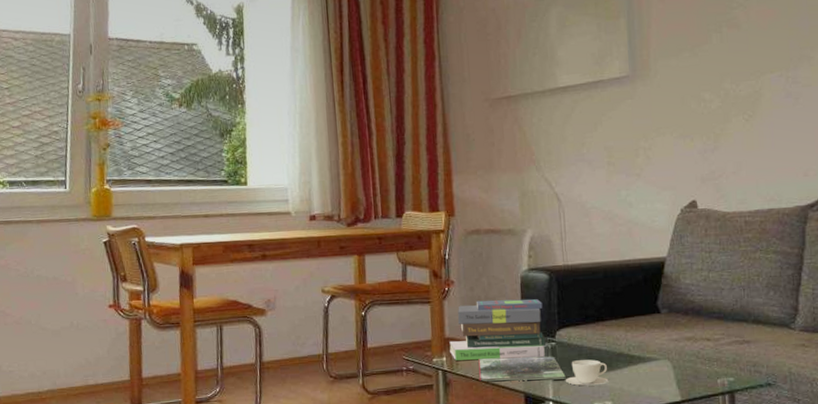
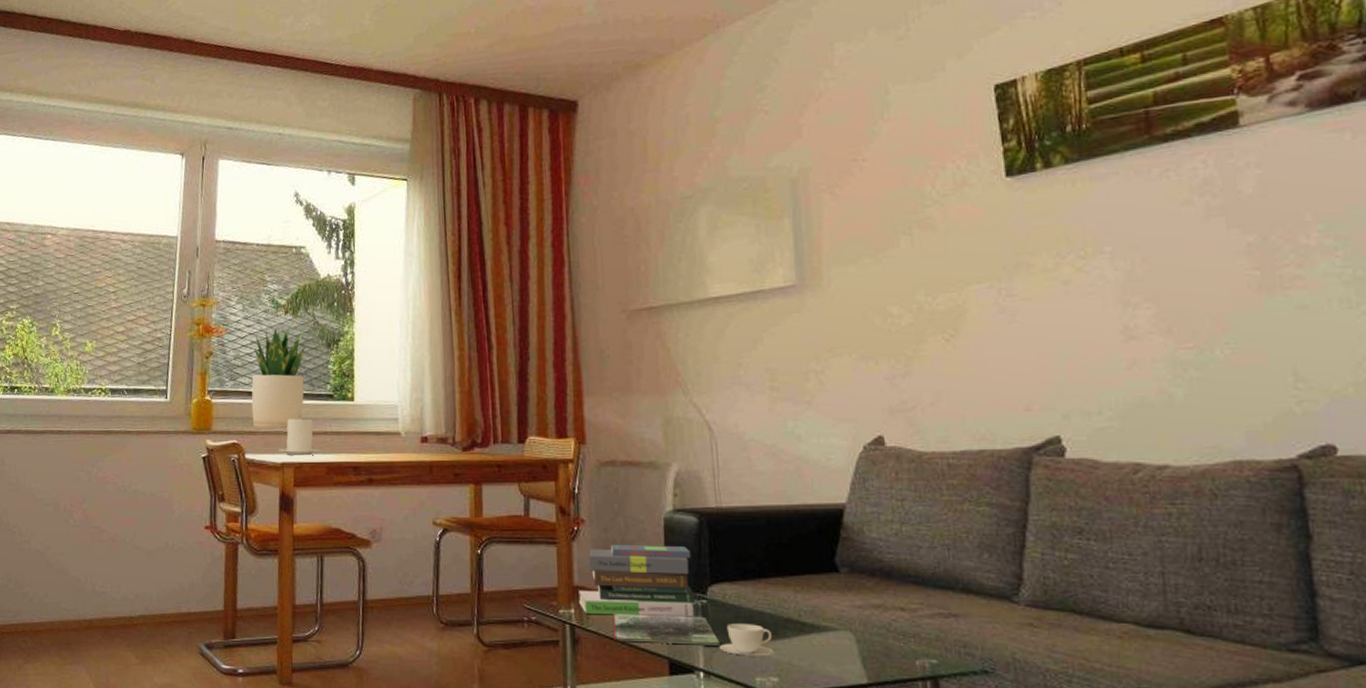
planter: none [149,117,201,213] -> present [251,324,306,428]
candle: none [177,202,217,237] -> present [278,418,321,456]

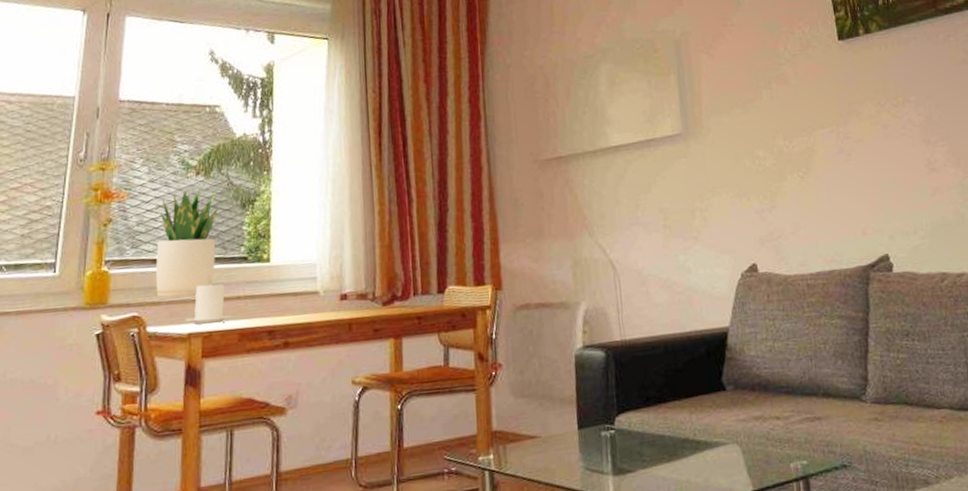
books: present [578,544,694,617] -> none [497,381,604,458]
magazine: present [613,614,720,646] -> none [530,447,627,482]
teacup: present [719,624,774,657] -> none [626,448,674,481]

